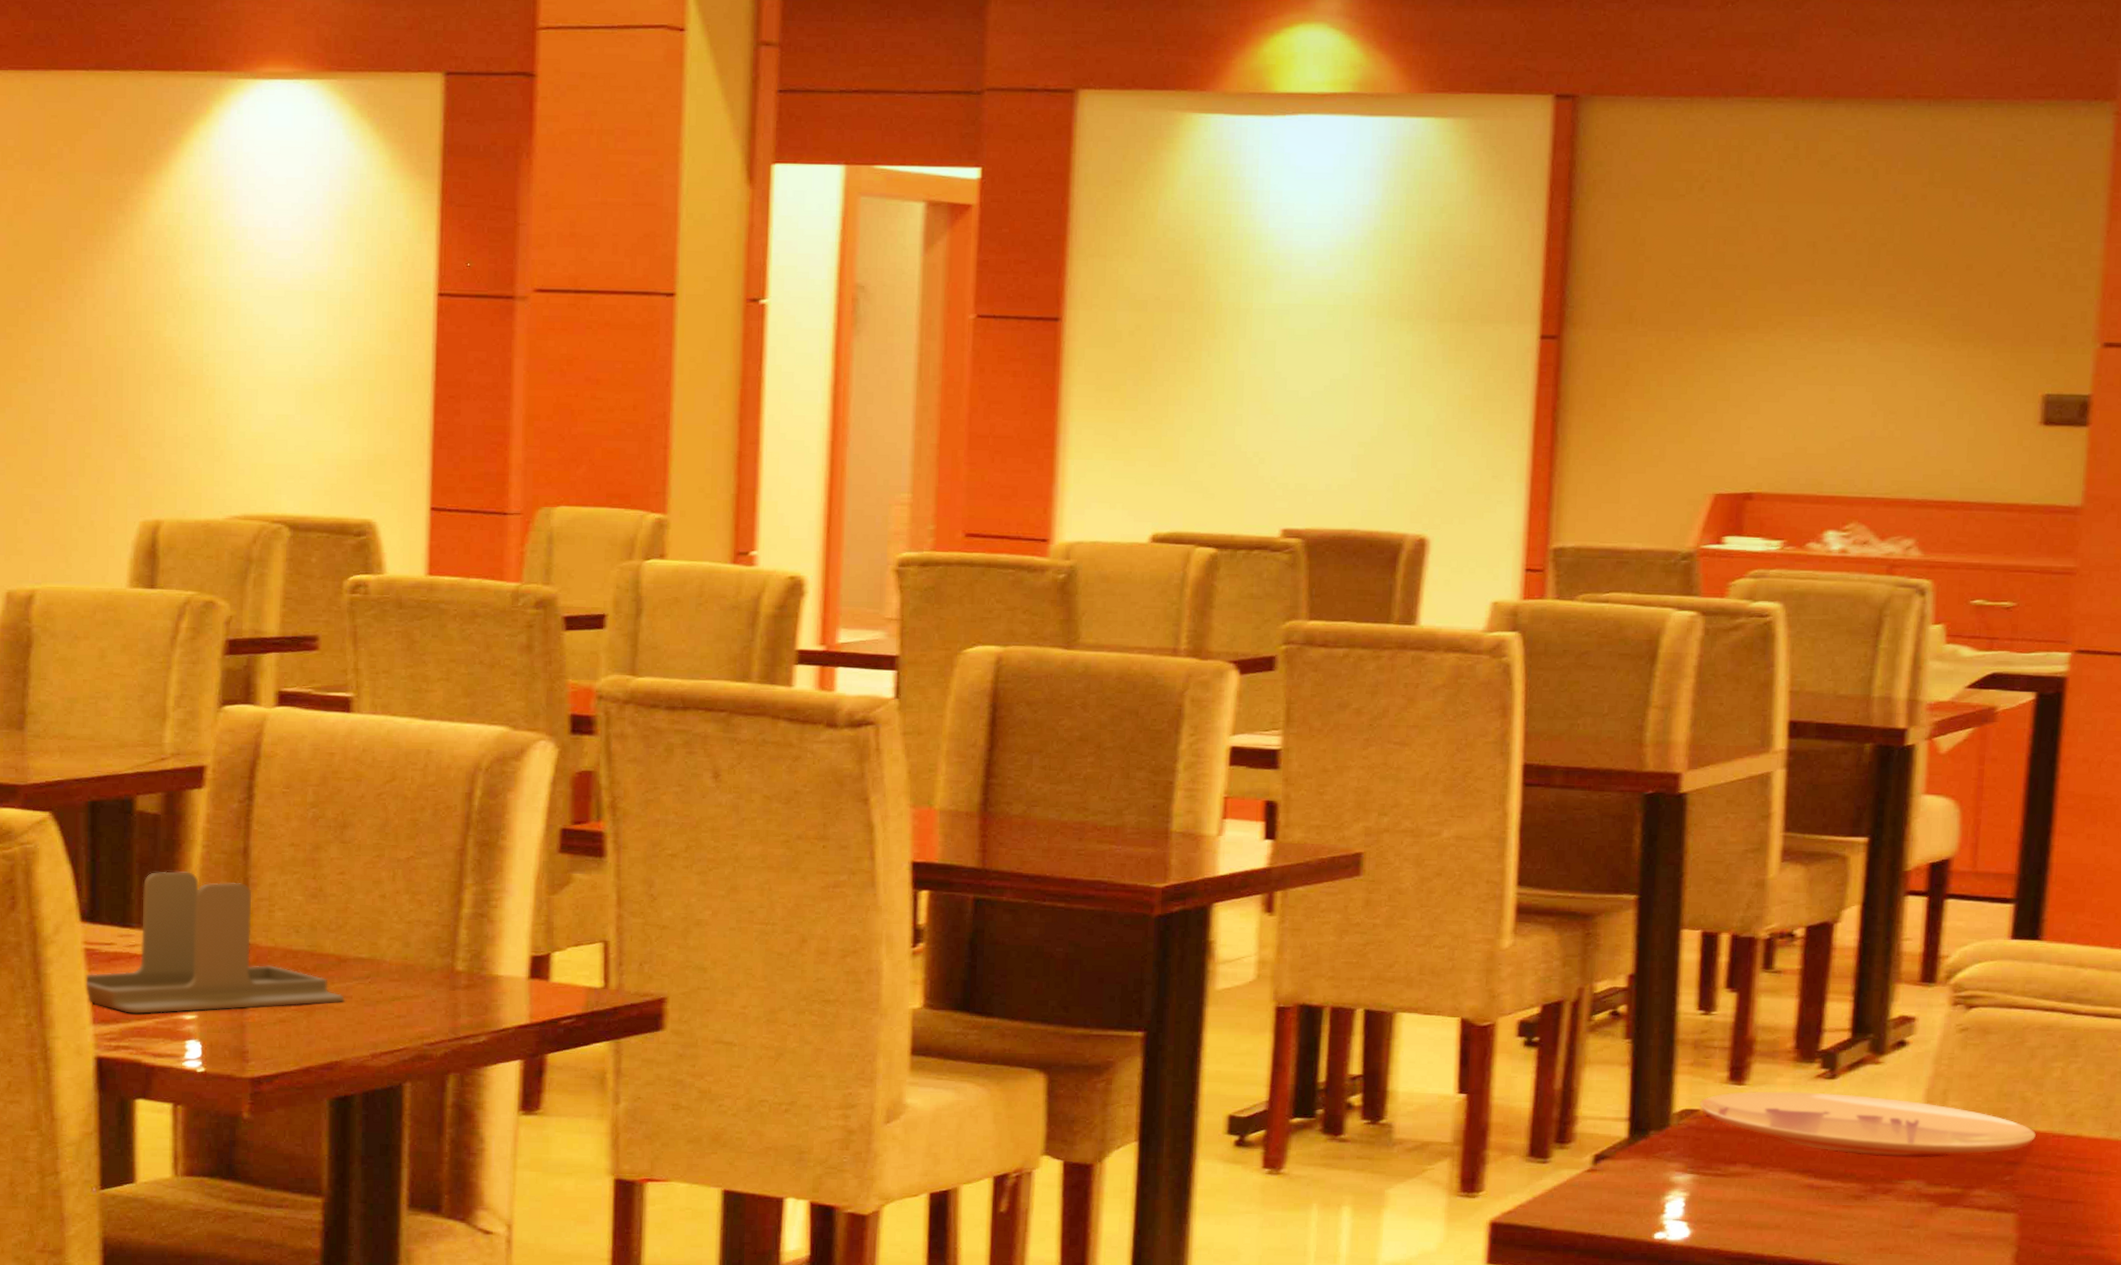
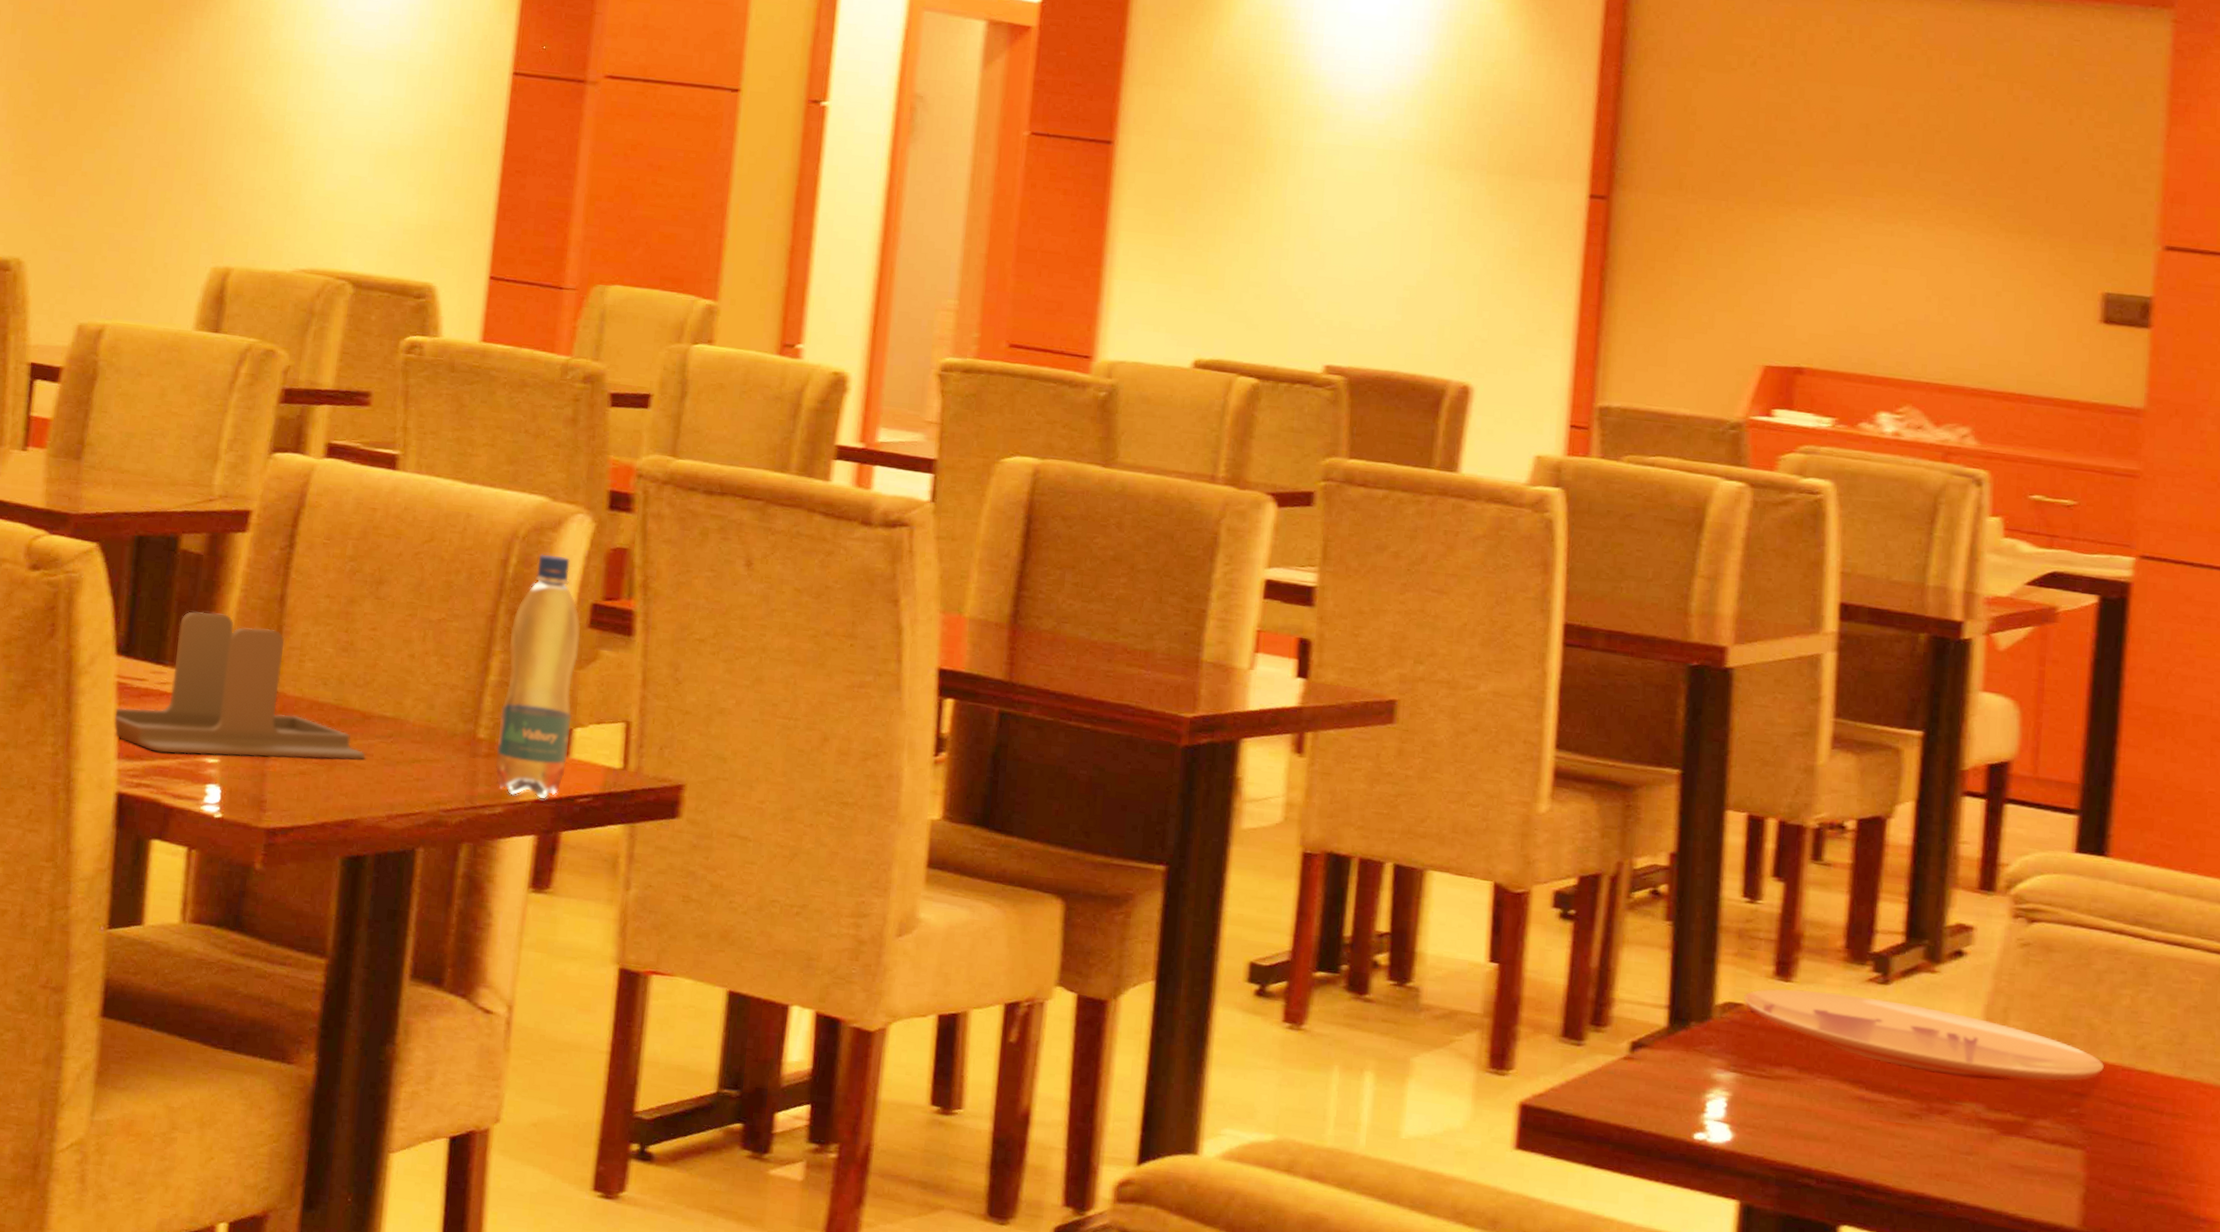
bottle: none [476,783,552,1023] -> present [495,553,582,799]

